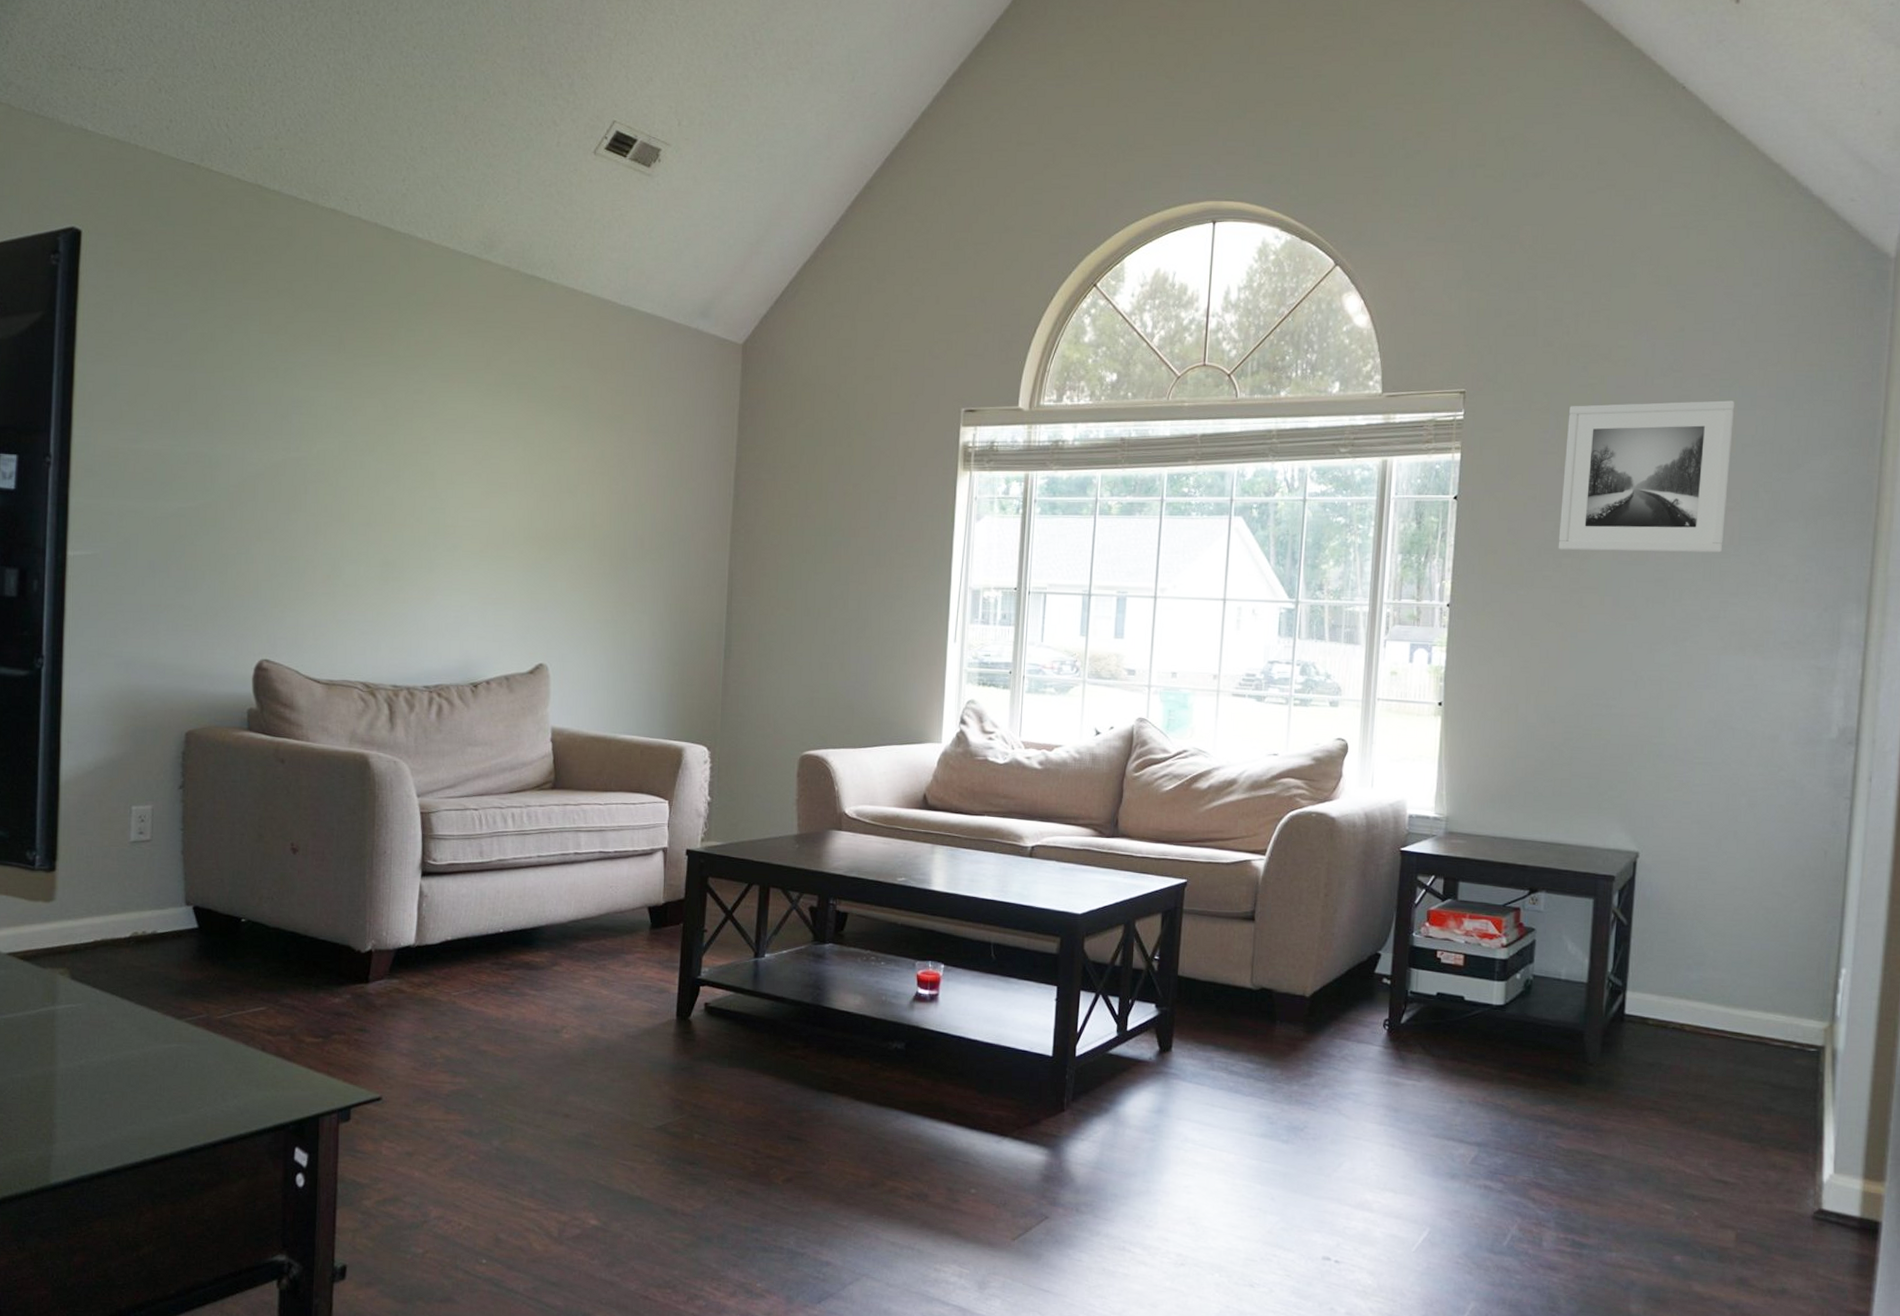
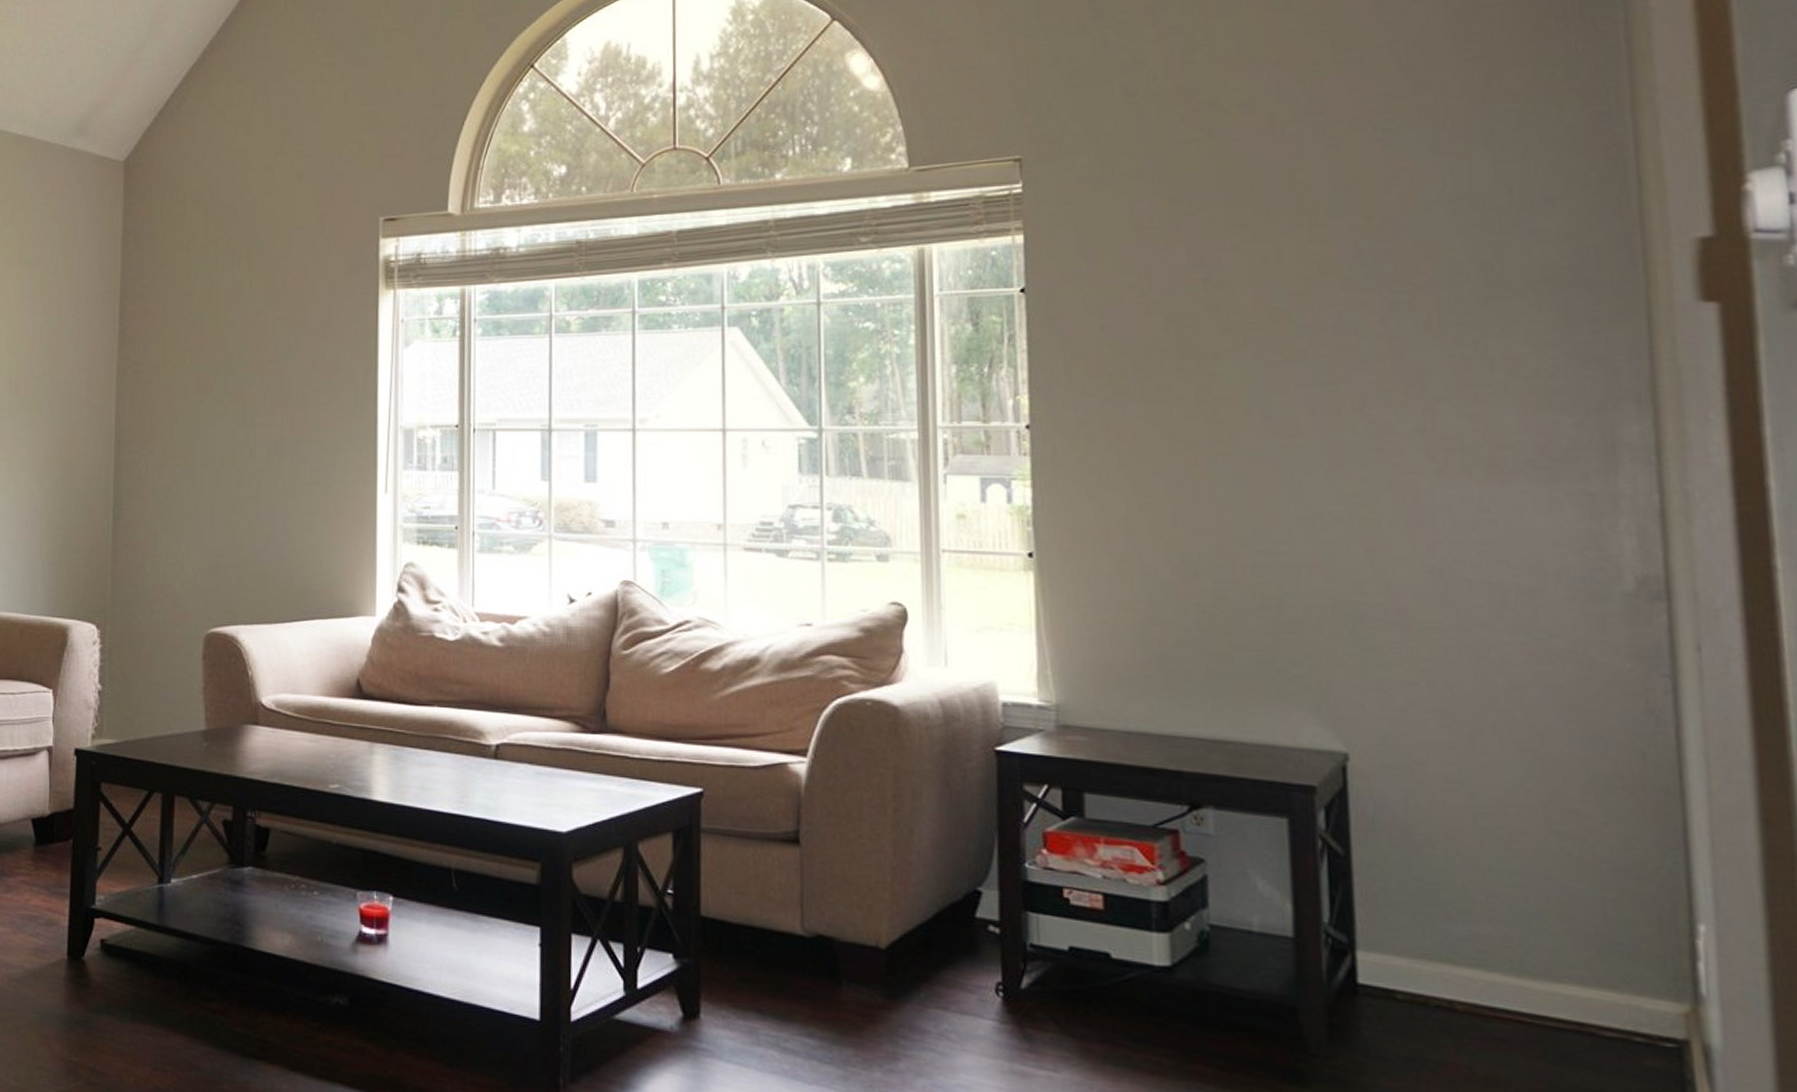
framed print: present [1558,400,1735,553] -> none [1168,147,1417,351]

